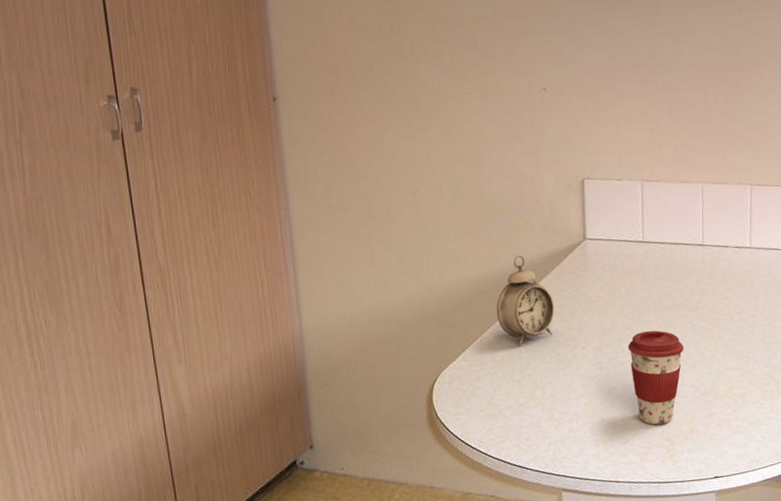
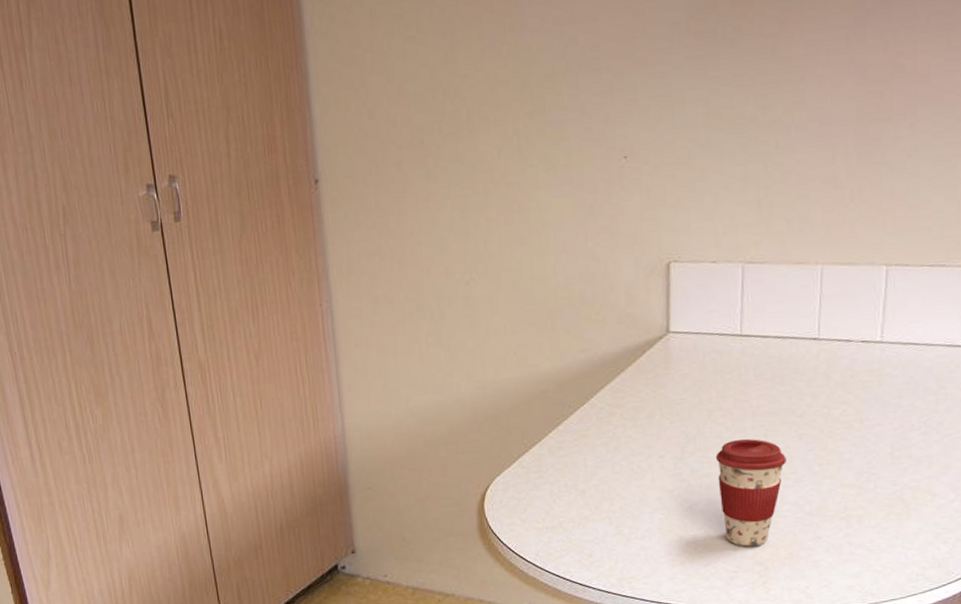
alarm clock: present [496,255,555,347] -> none [559,350,628,453]

